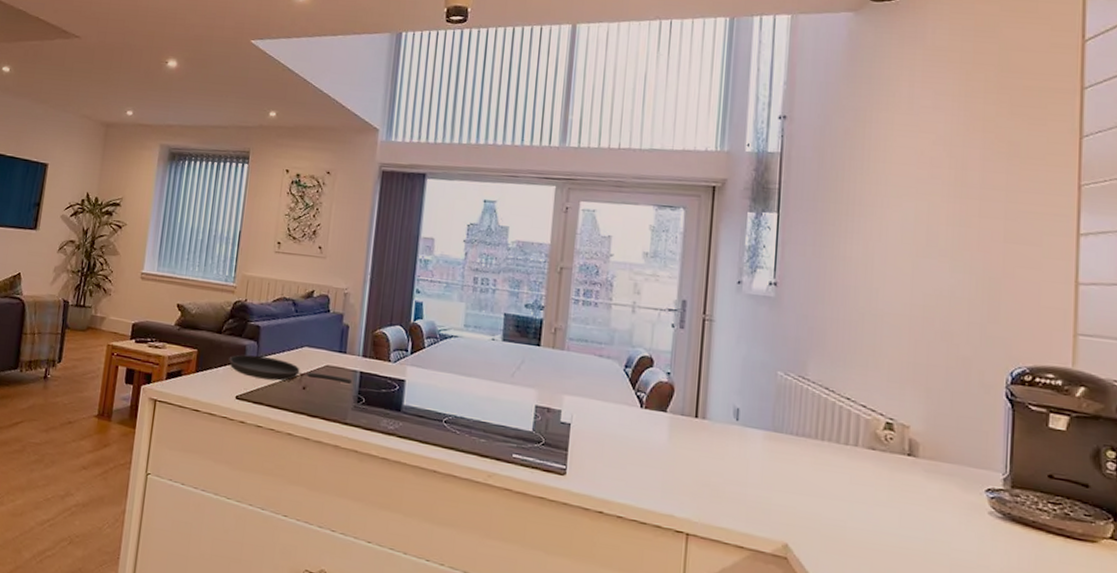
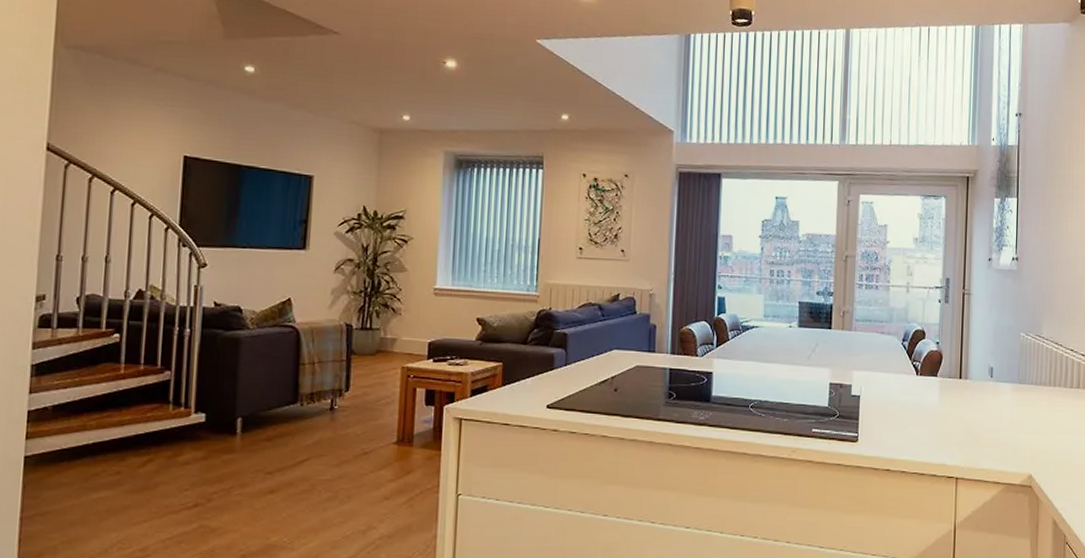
frying pan: present [229,354,352,384] -> none [536,362,662,386]

